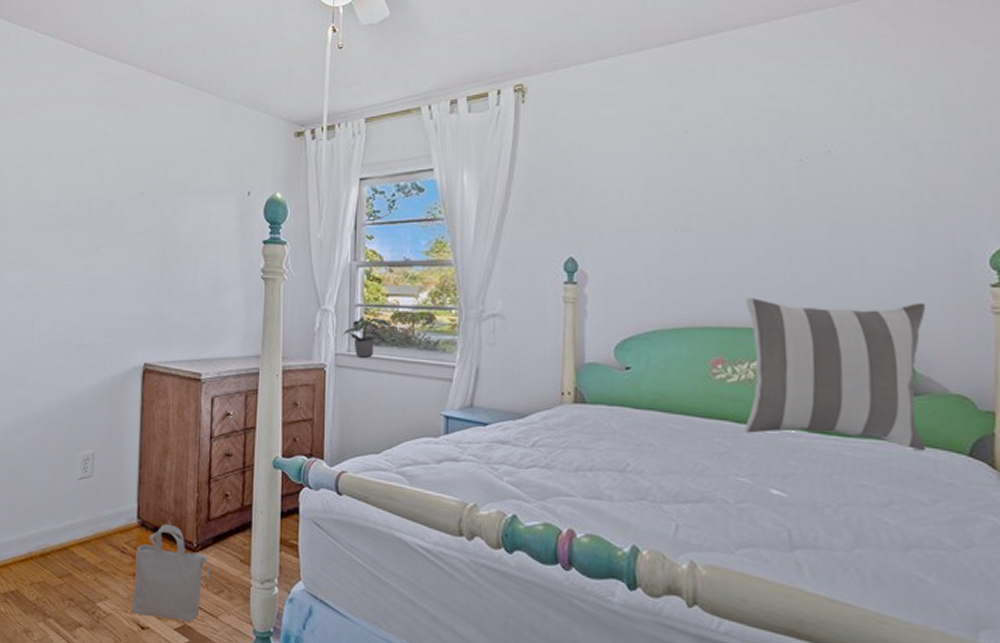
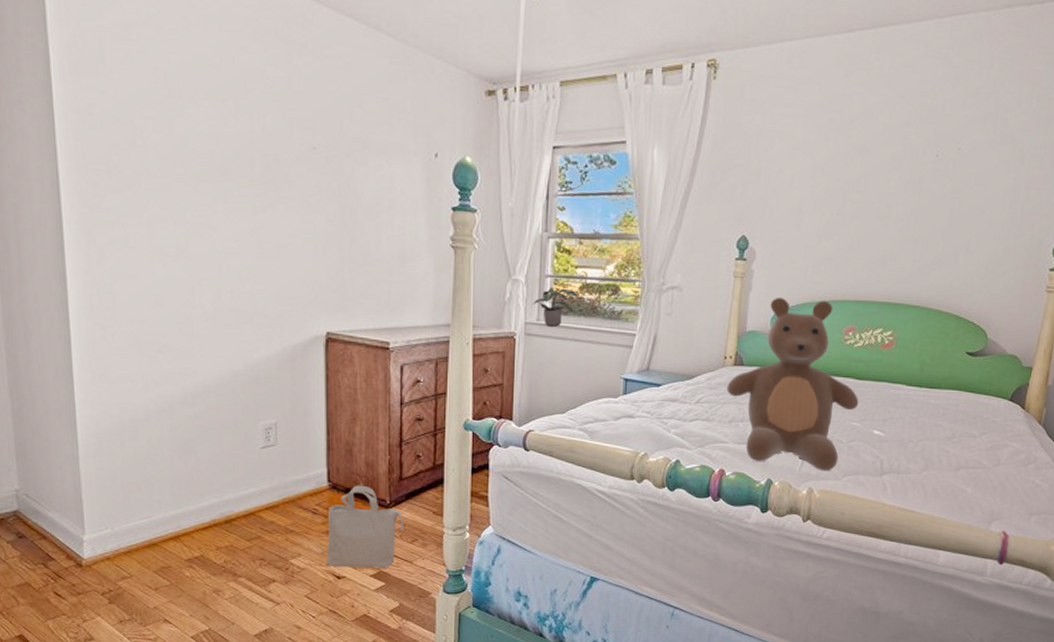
teddy bear: none [567,323,744,541] -> present [726,297,859,472]
pillow: present [745,298,926,452] -> none [862,276,1004,398]

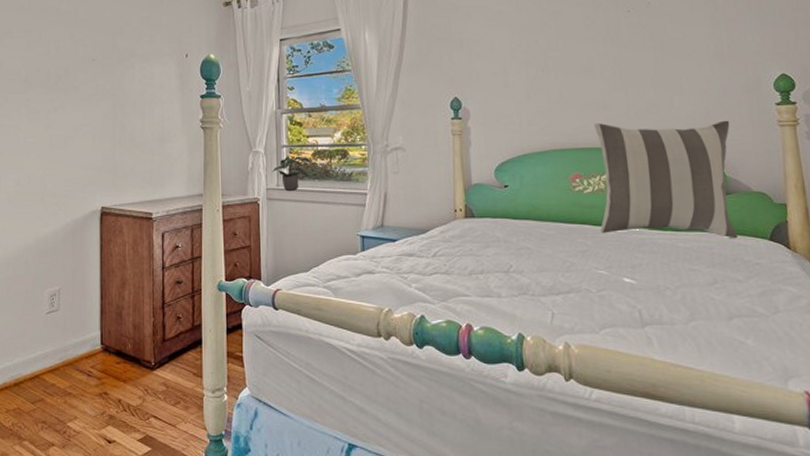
tote bag: present [326,485,404,568] -> none [99,347,167,432]
teddy bear: present [726,297,859,472] -> none [461,150,601,324]
pillow: none [862,276,1004,398] -> present [594,120,738,239]

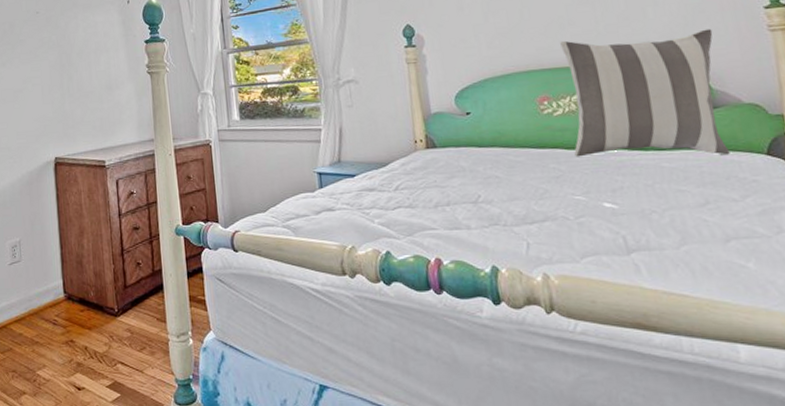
potted plant: present [272,156,313,192] -> none [222,95,263,132]

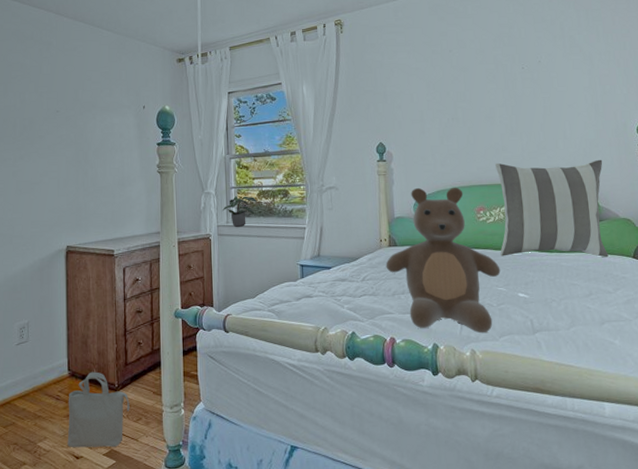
tote bag: none [65,294,132,378] -> present [67,372,130,448]
potted plant: none [222,95,263,132] -> present [222,196,258,228]
teddy bear: none [423,73,577,254] -> present [385,187,501,334]

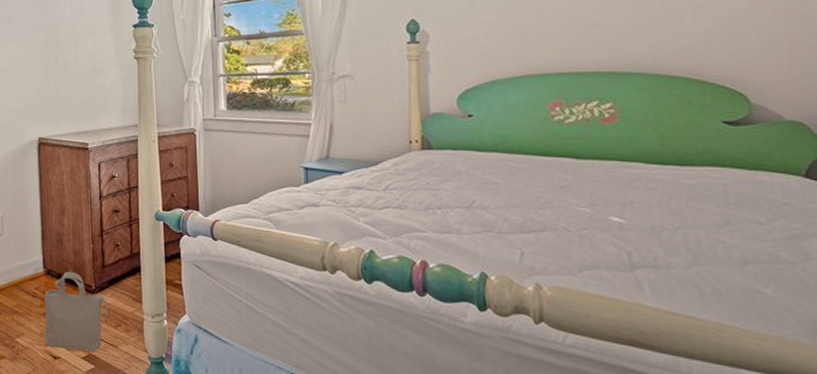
potted plant: present [222,196,258,228] -> none [209,85,252,122]
teddy bear: present [385,187,501,334] -> none [416,75,584,265]
pillow: present [495,159,609,258] -> none [581,37,762,175]

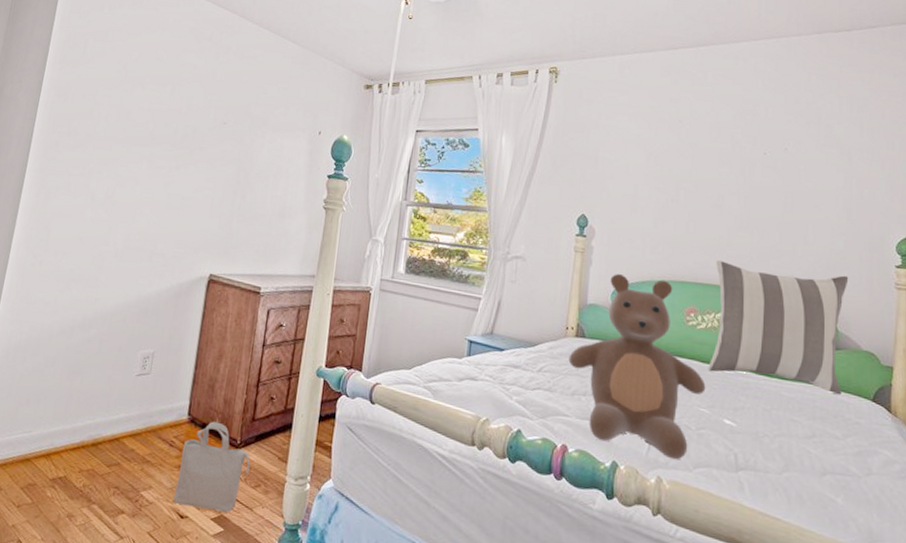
teddy bear: none [416,75,584,265] -> present [568,273,706,460]
pillow: none [581,37,762,175] -> present [708,261,849,395]

